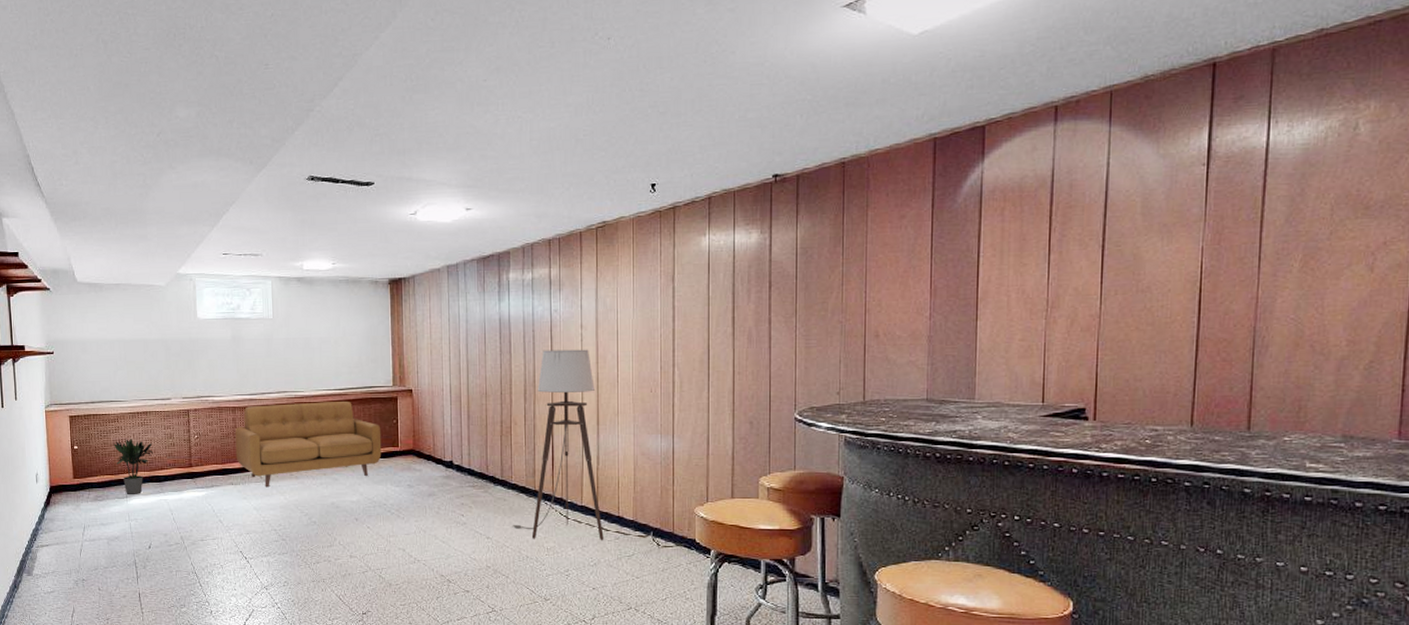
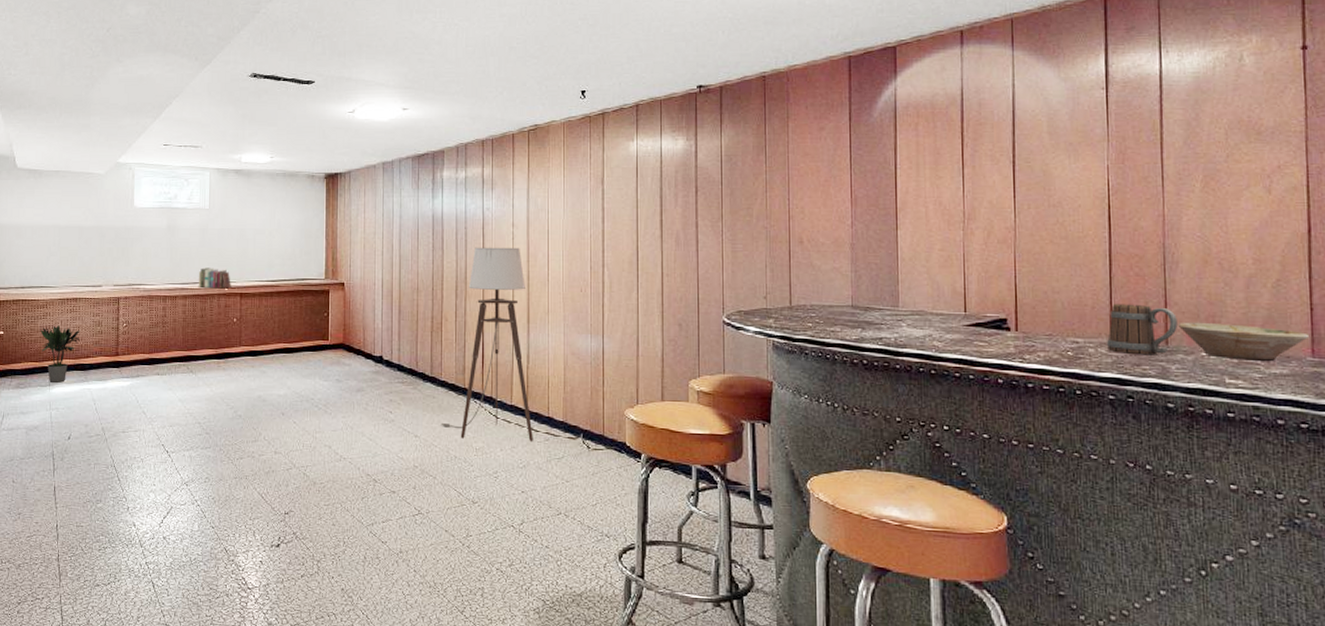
sofa: present [235,401,382,488] -> none [163,293,312,379]
books: none [266,378,299,399] -> present [198,267,231,289]
beer mug: none [1187,390,1262,441] -> present [1107,303,1177,355]
bowl: none [1261,406,1398,445] -> present [1177,322,1310,362]

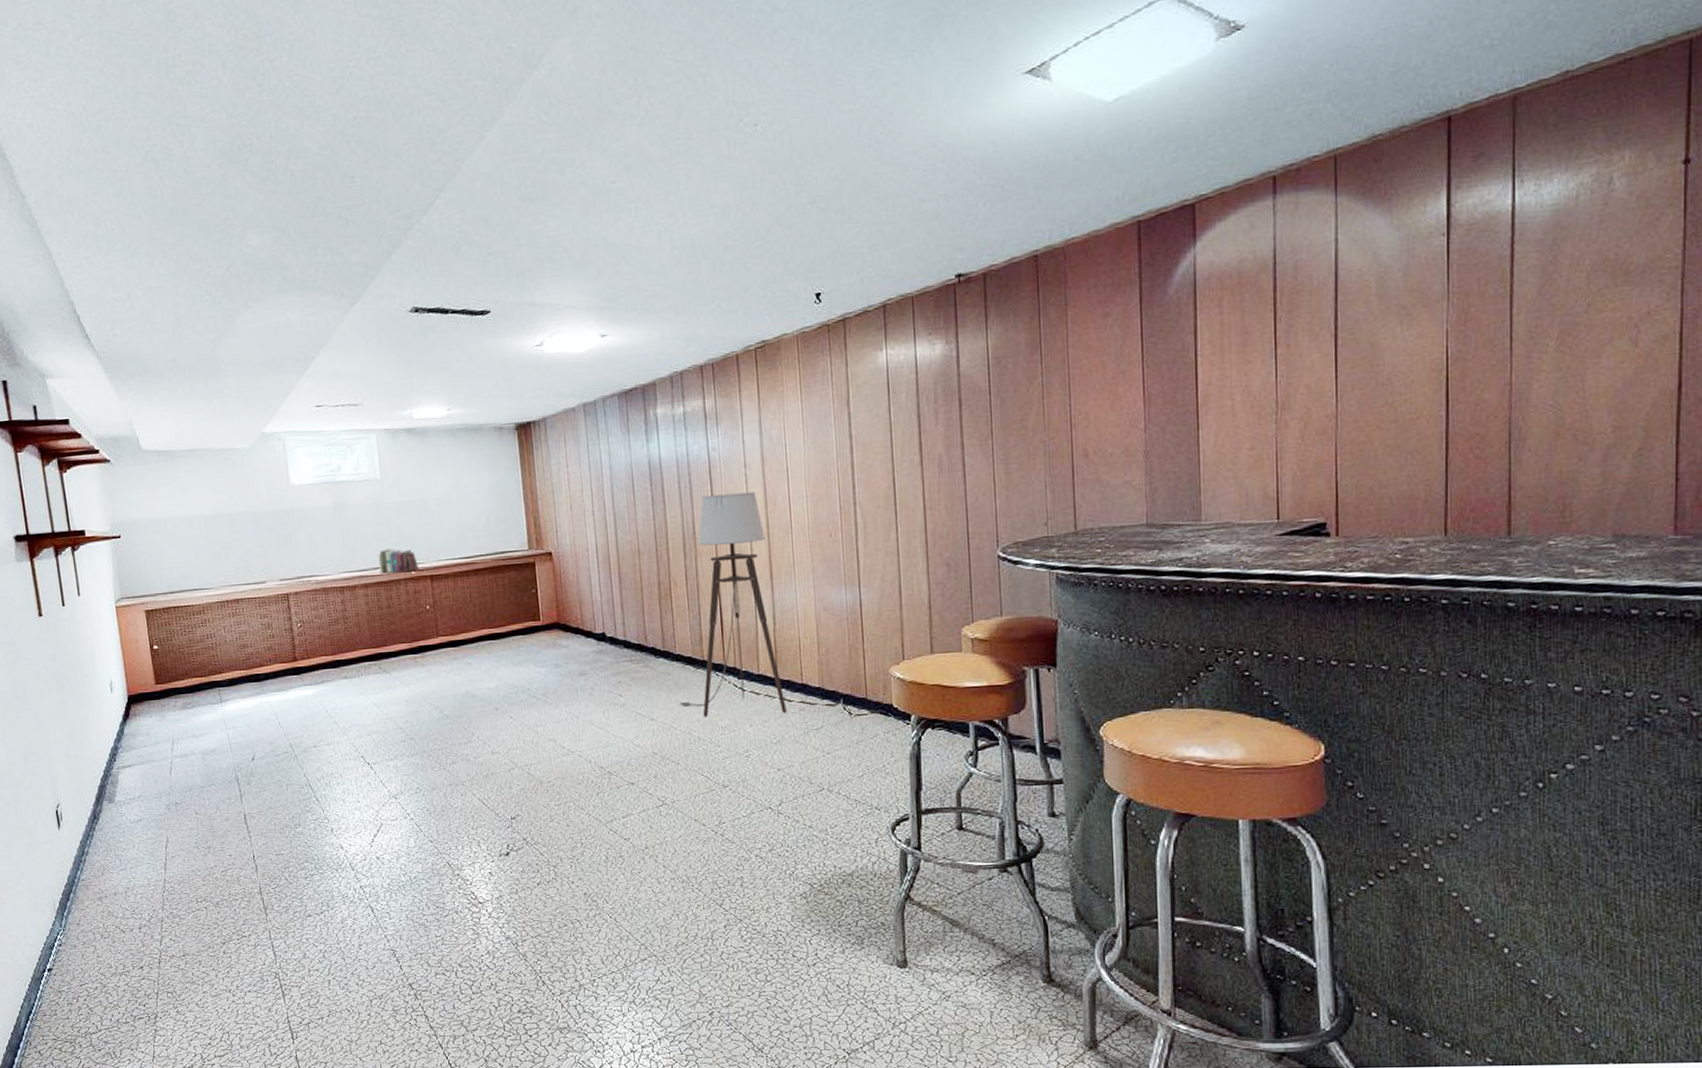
potted plant: present [40,325,80,384] -> none [201,632,249,700]
beer mug: present [1107,303,1177,355] -> none [1441,492,1522,551]
bowl: present [1177,322,1310,362] -> none [1522,505,1673,546]

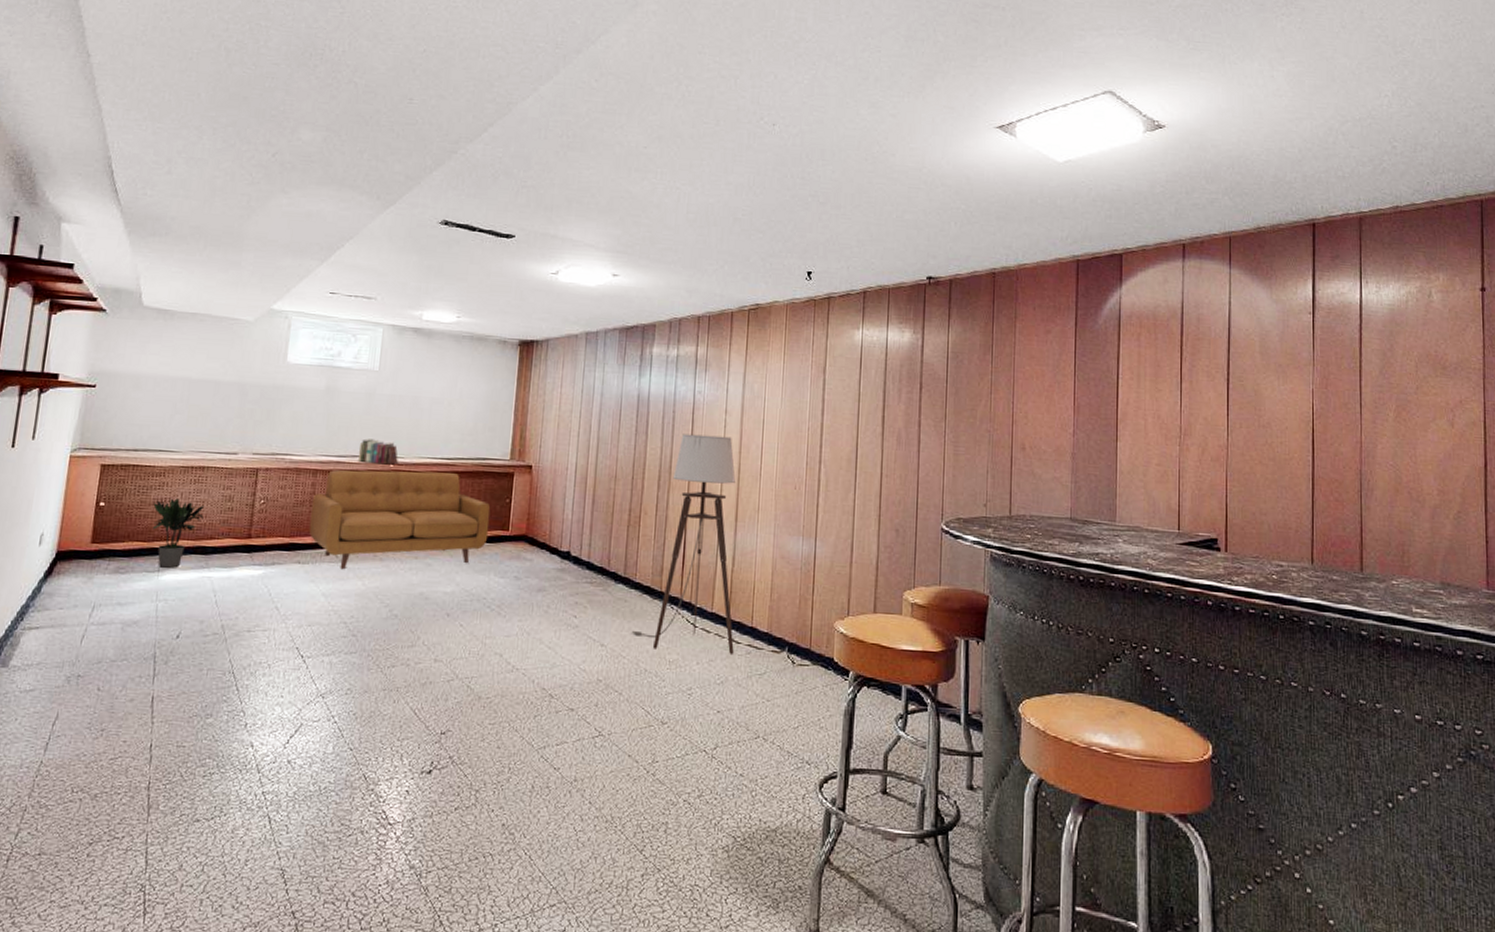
potted plant: none [201,632,249,700] -> present [153,498,205,570]
sofa: none [345,571,521,679] -> present [308,470,491,570]

